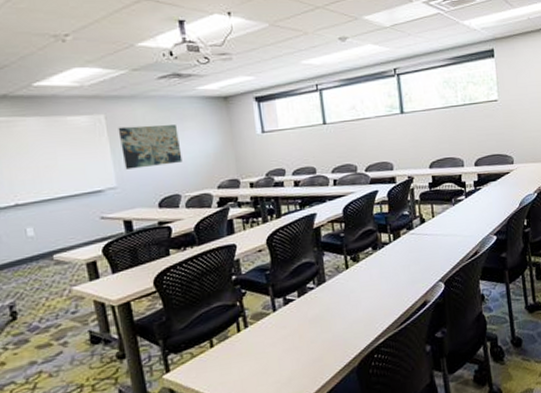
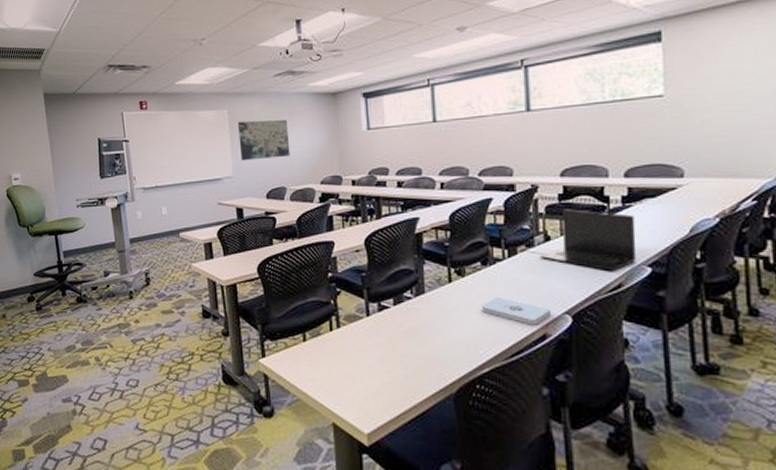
notepad: none [374,275,430,296] -> present [481,296,552,325]
laptop: none [417,195,486,243] -> present [539,209,637,271]

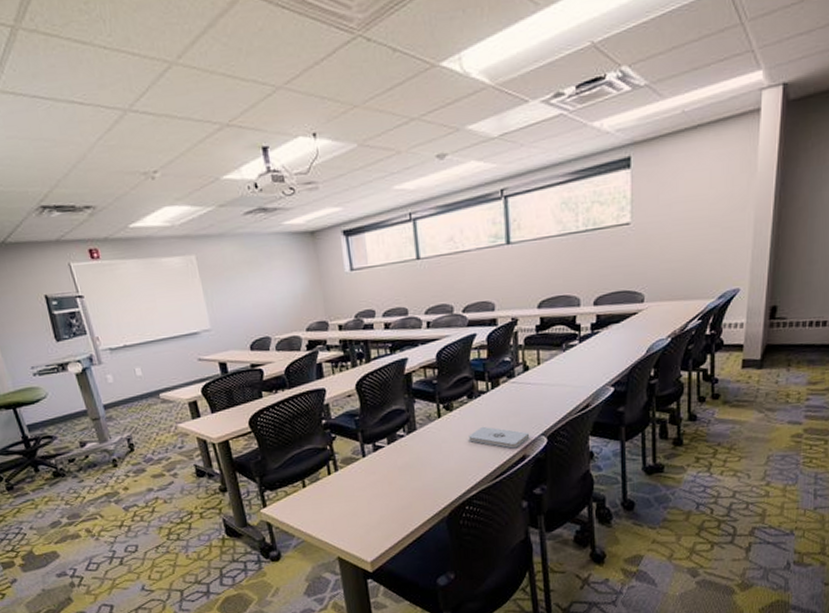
wall art: present [237,120,290,161] -> none [208,264,271,312]
laptop: present [539,209,637,271] -> none [519,339,602,394]

